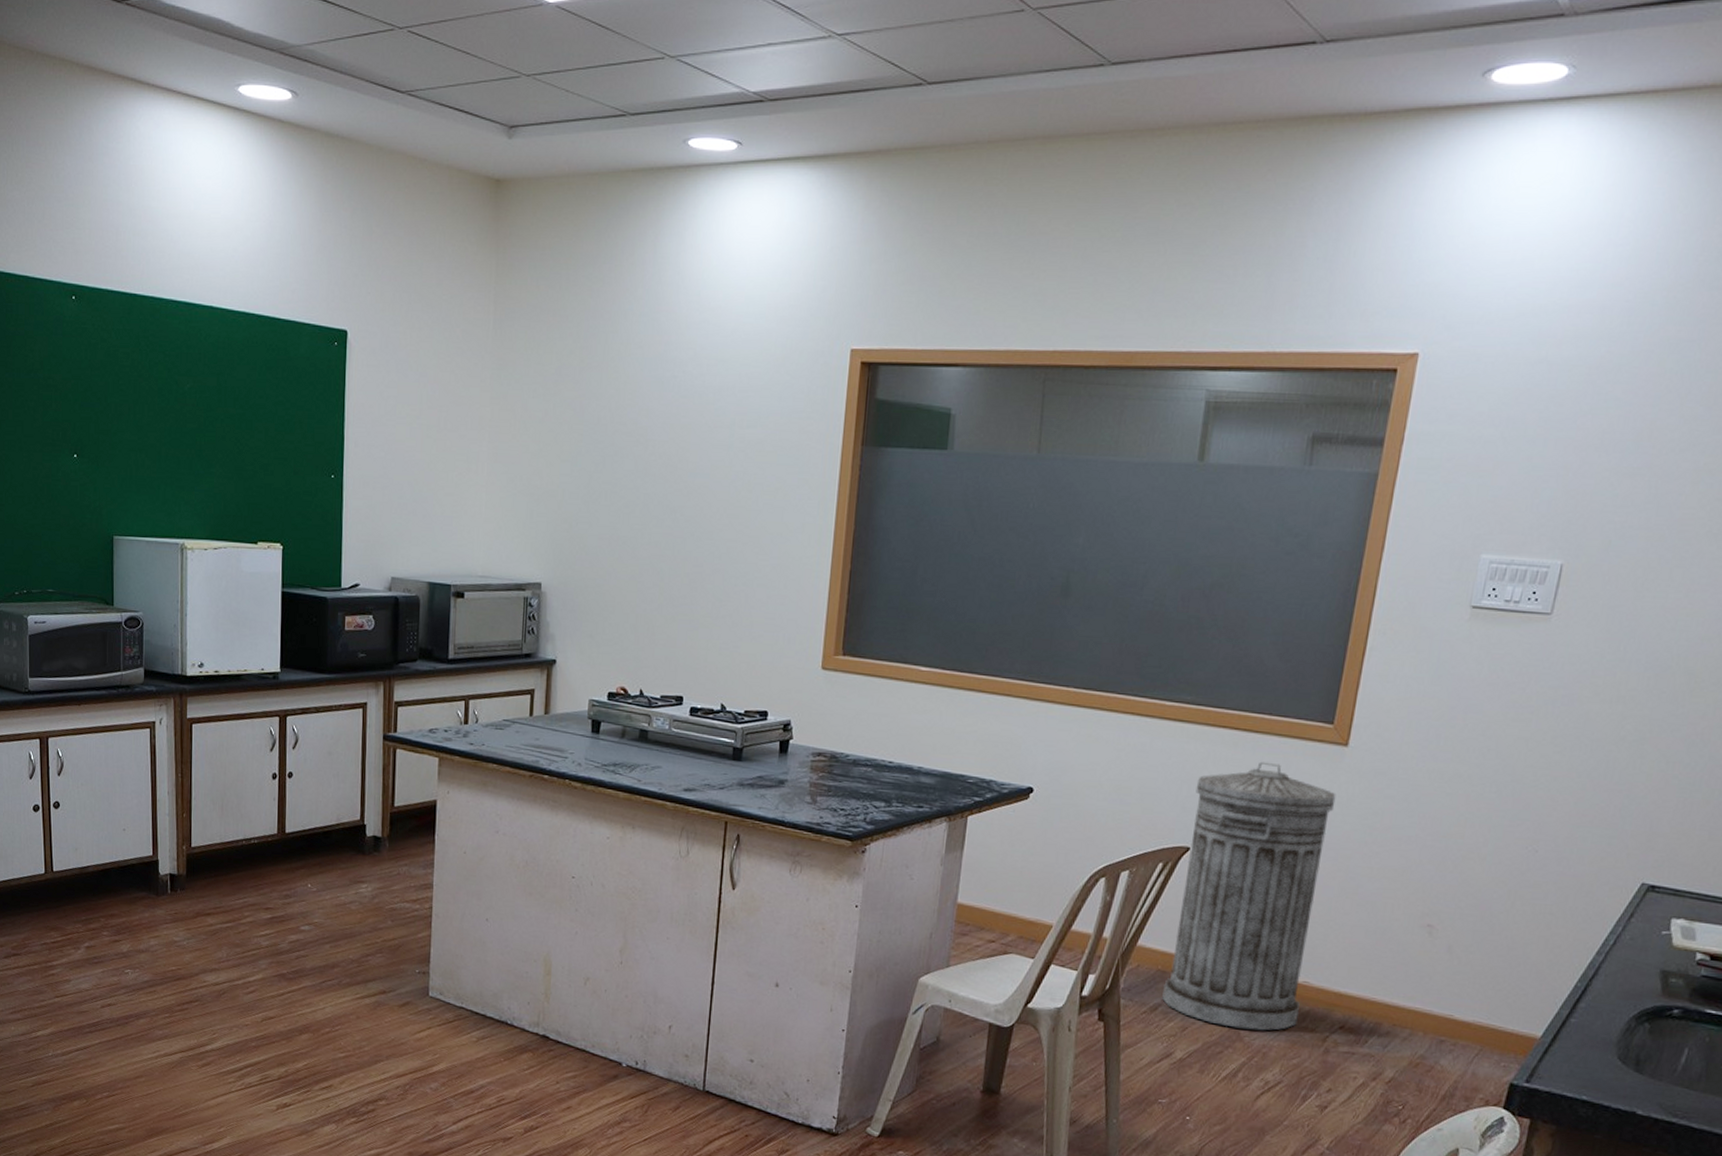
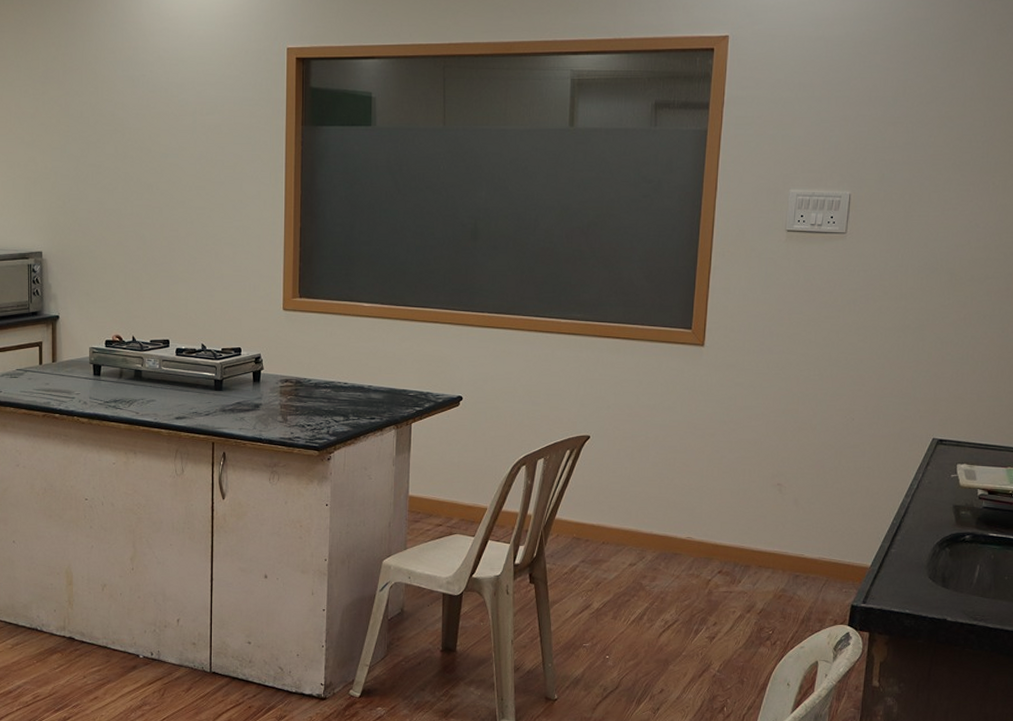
trash can: present [1162,761,1336,1031] -> none [579,363,699,580]

